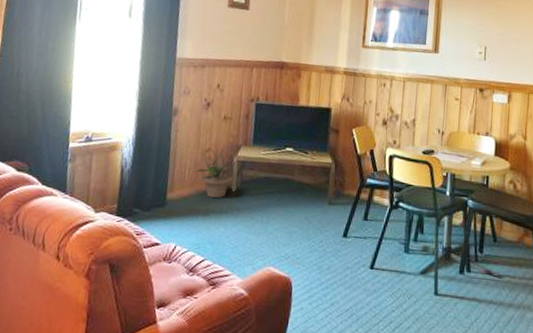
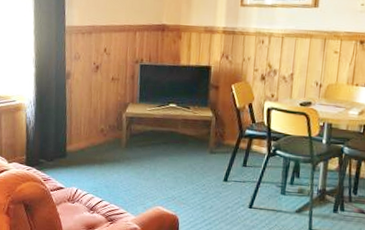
potted plant: present [196,146,237,199] -> none [90,105,126,150]

